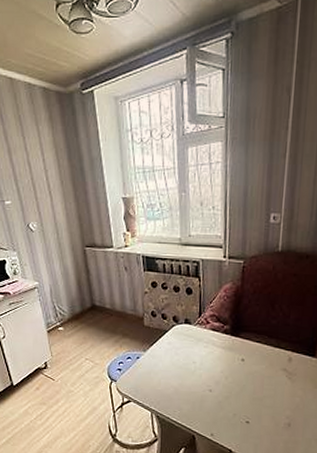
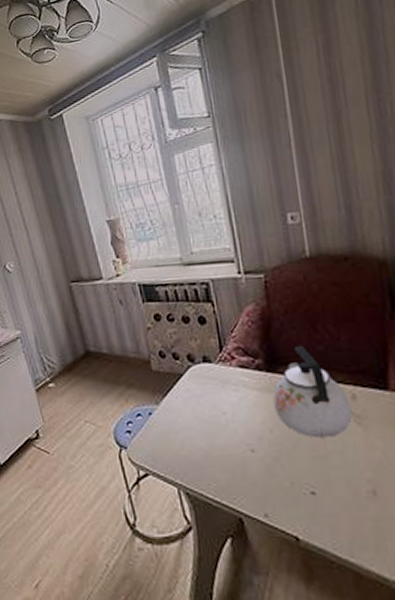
kettle: none [231,318,287,386] -> present [273,345,353,438]

